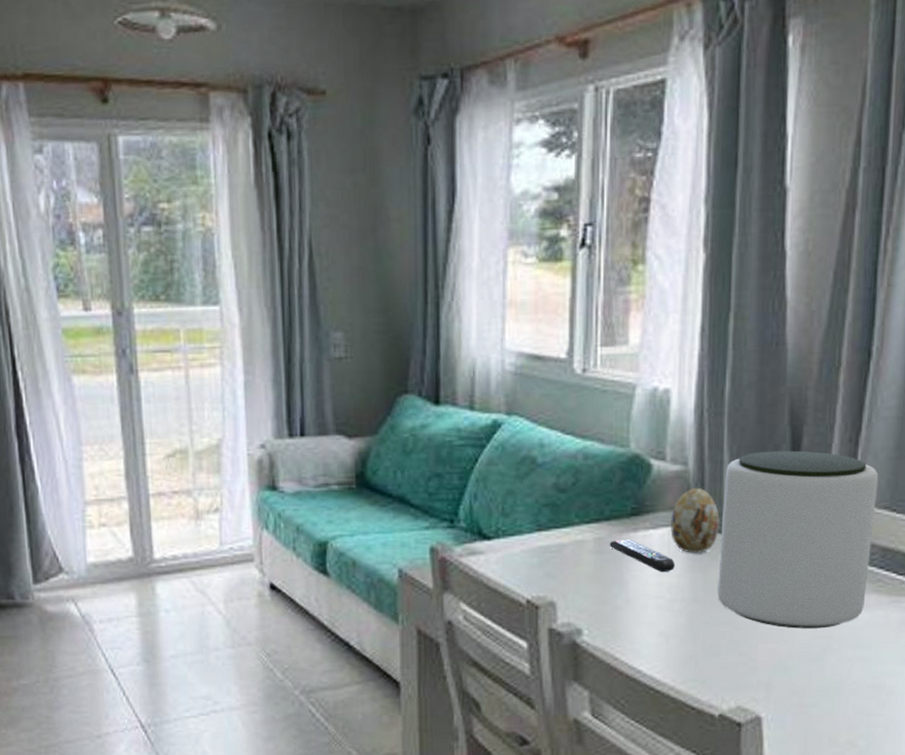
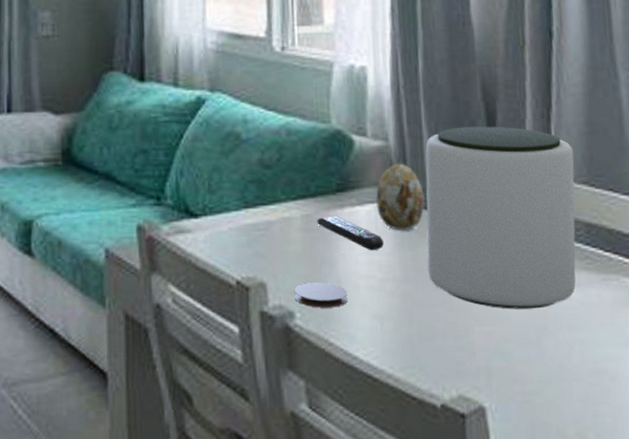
coaster: none [583,602,636,626] -> present [294,282,348,308]

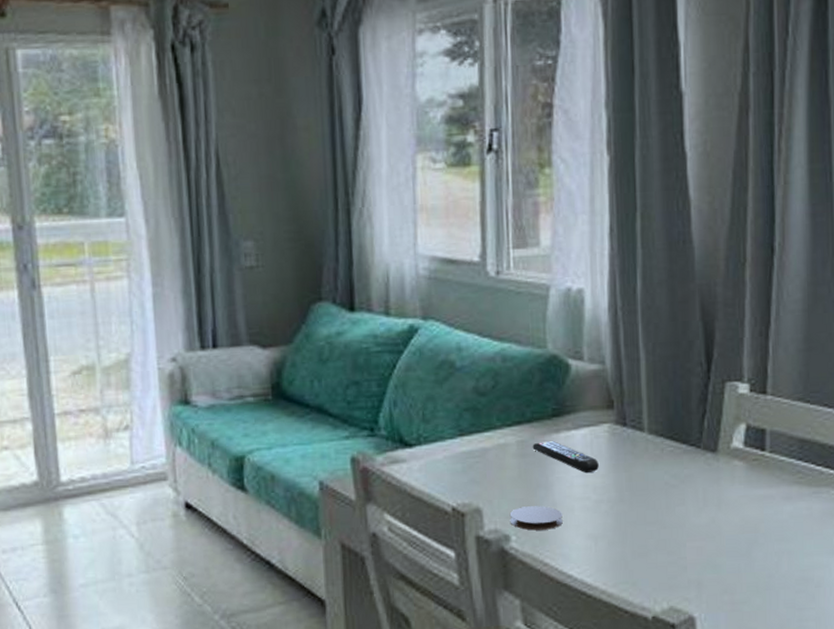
decorative egg: present [375,163,425,231] -> none [591,386,641,453]
plant pot: present [425,126,576,309] -> none [642,346,791,525]

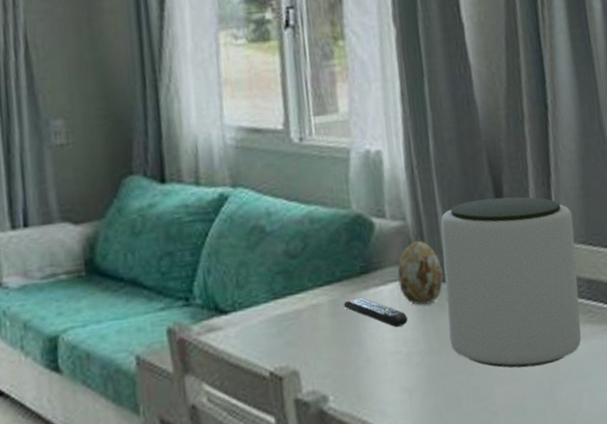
coaster: present [509,506,563,531] -> none [326,363,378,389]
decorative egg: none [591,386,641,453] -> present [397,240,443,306]
plant pot: none [642,346,791,525] -> present [441,197,582,368]

